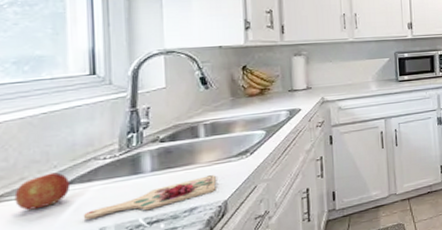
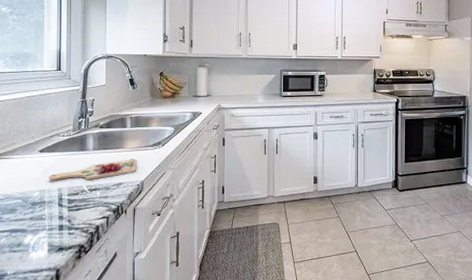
fruit: present [14,172,71,211] -> none [8,142,42,168]

